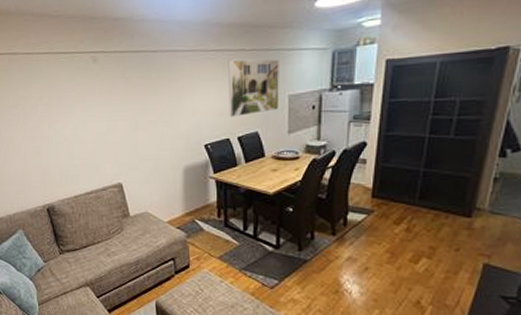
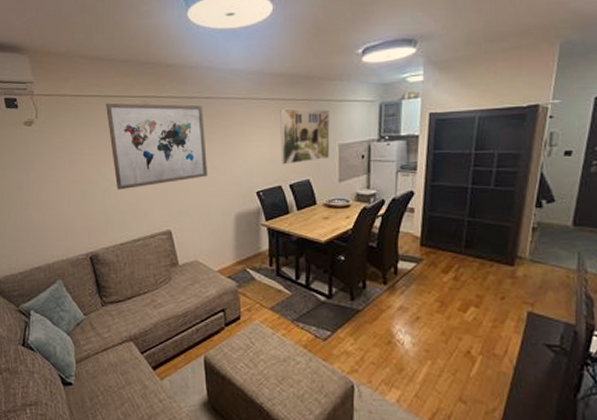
wall art: none [56,59,157,145] -> present [106,102,208,190]

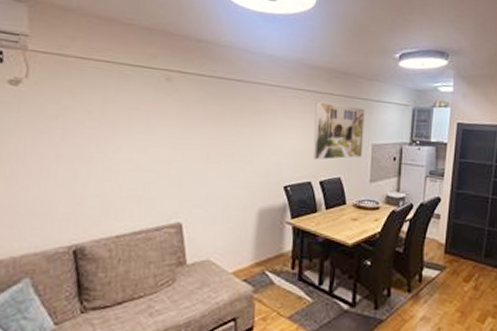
wall art: present [106,102,208,190] -> none [118,71,234,173]

